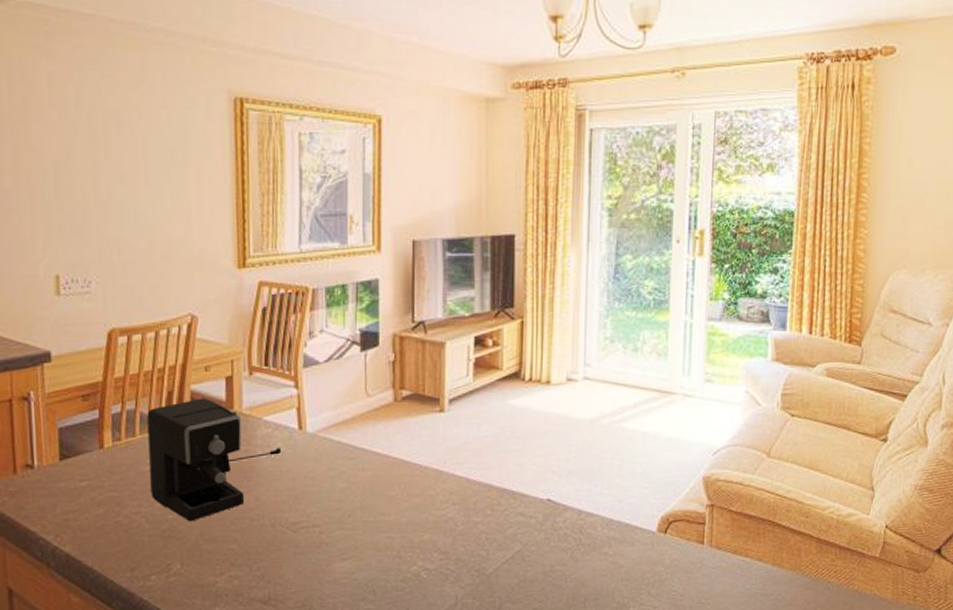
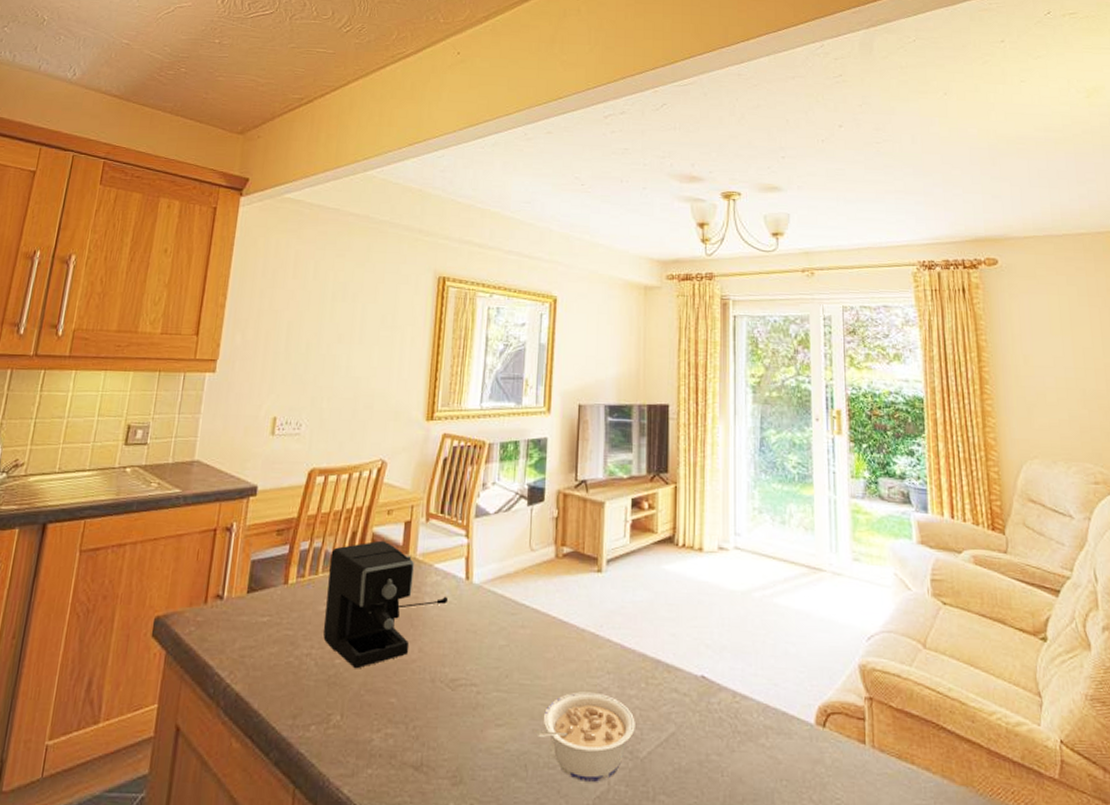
legume: none [379,522,481,599] -> present [532,692,635,782]

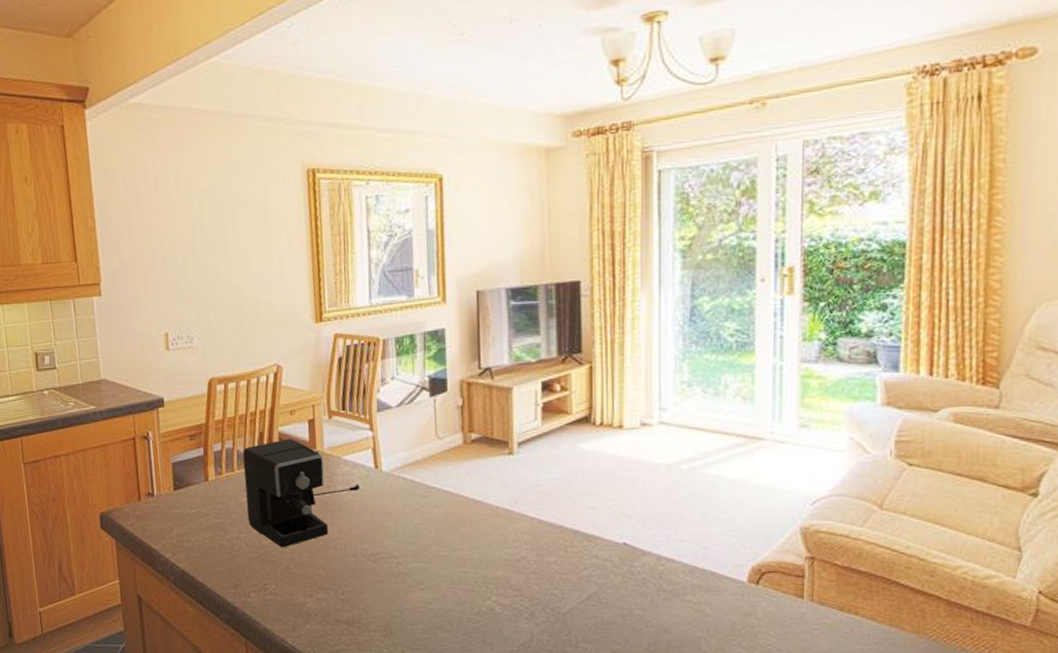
legume: present [532,692,635,782] -> none [454,560,556,633]

